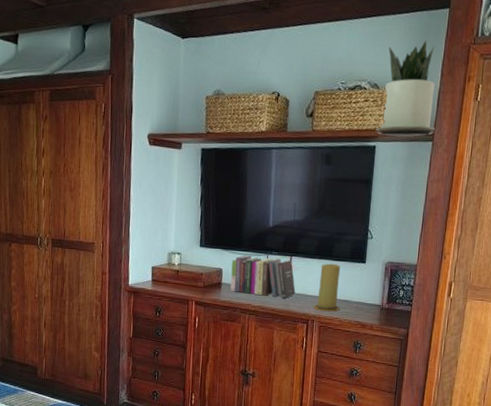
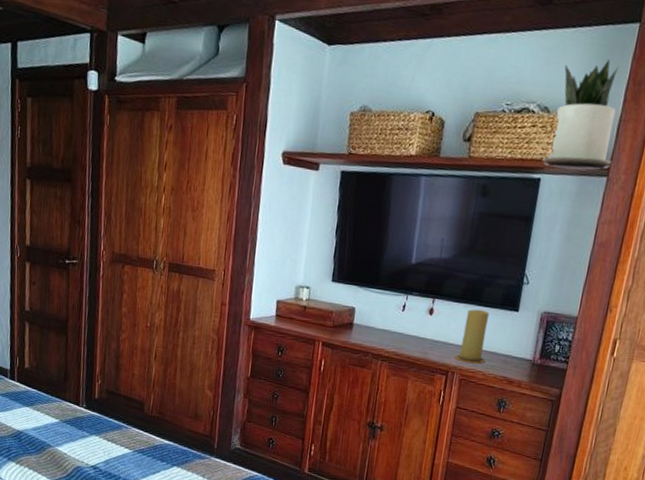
books: present [230,255,296,298] -> none [362,293,436,346]

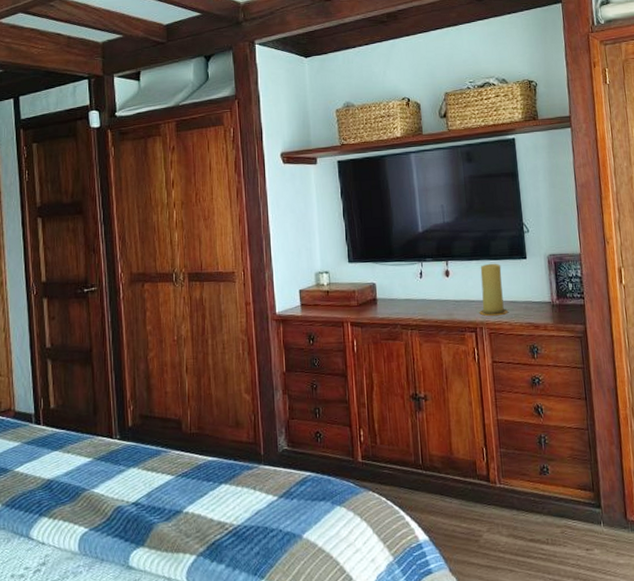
planter: present [542,60,619,171] -> none [510,34,571,128]

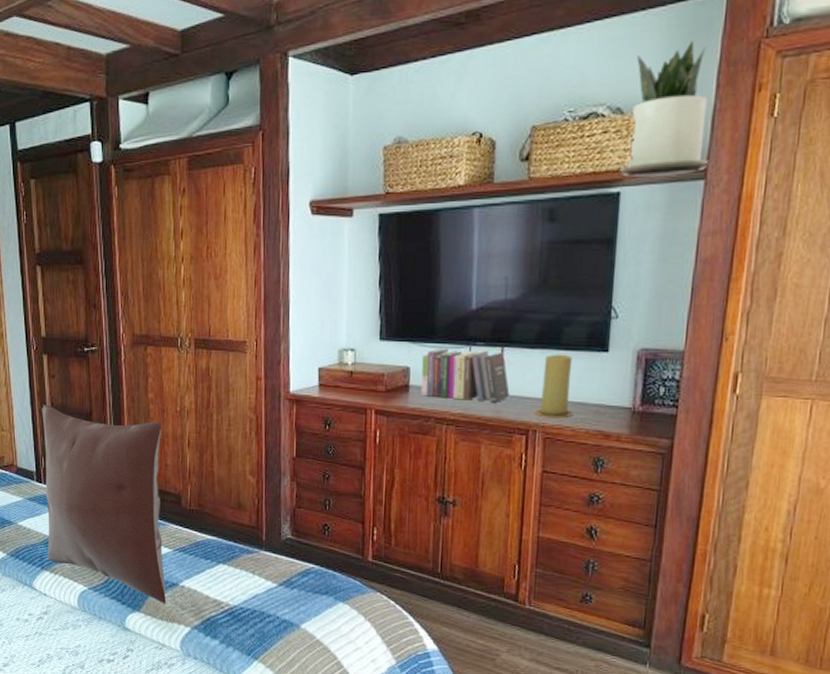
cushion: none [42,346,170,535] -> present [42,405,166,604]
books: none [385,264,458,308] -> present [421,348,510,403]
planter: none [510,34,571,128] -> present [620,41,709,178]

